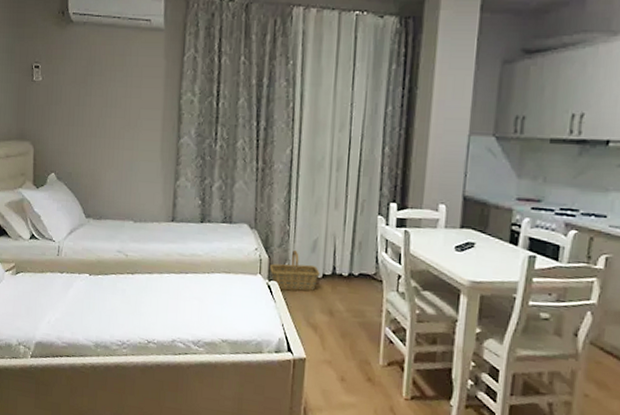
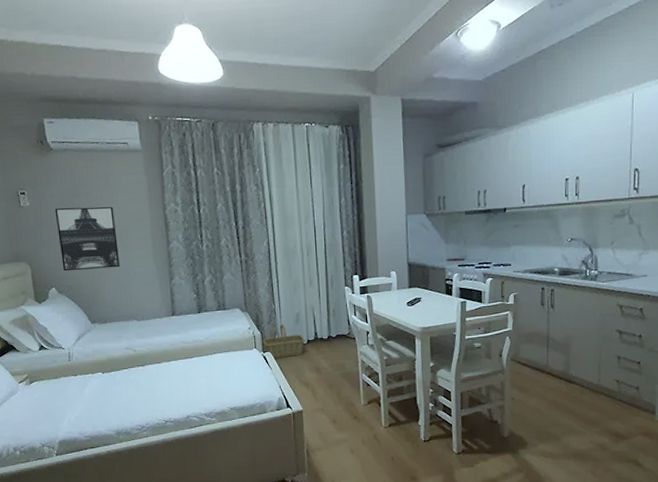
wall art: none [65,86,126,159] -> present [54,206,121,272]

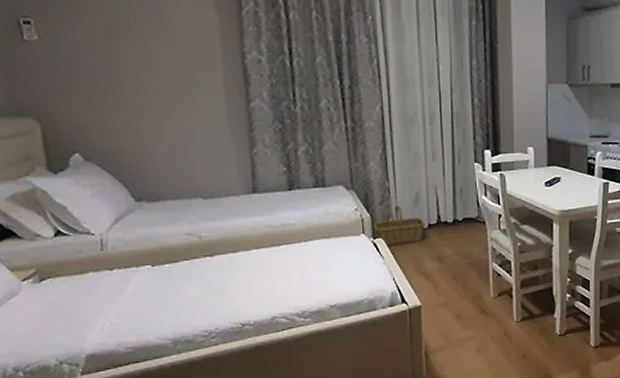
wall art: present [54,206,121,272] -> none [78,46,180,132]

